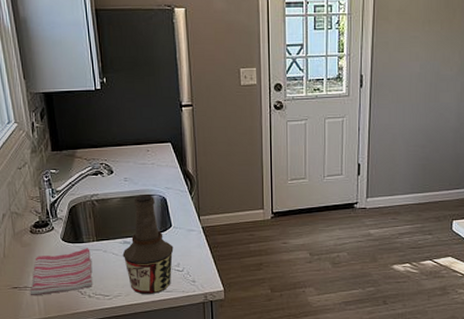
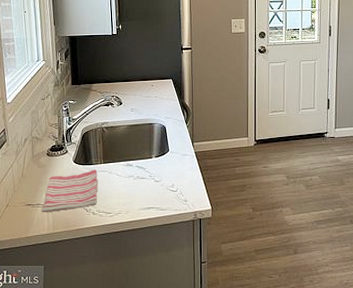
bottle: present [122,195,174,295] -> none [125,123,170,213]

